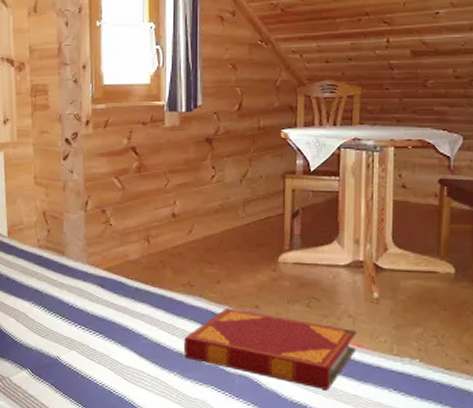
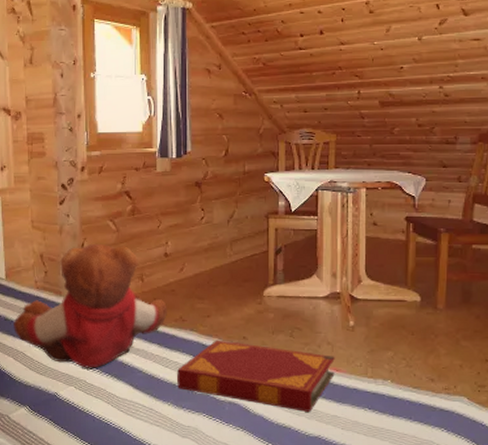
teddy bear: none [15,201,174,333] -> present [13,243,167,368]

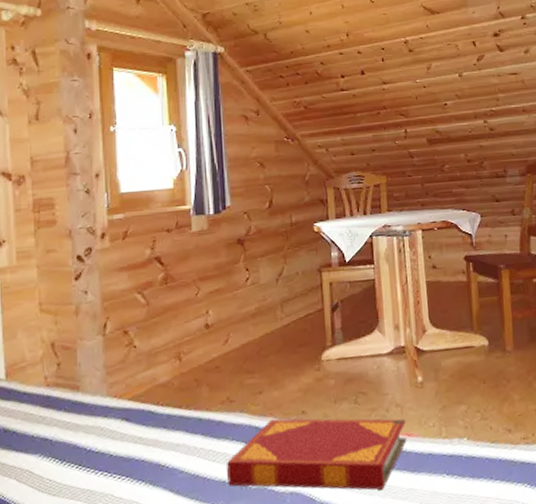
teddy bear: present [13,243,167,368] -> none [16,321,211,479]

